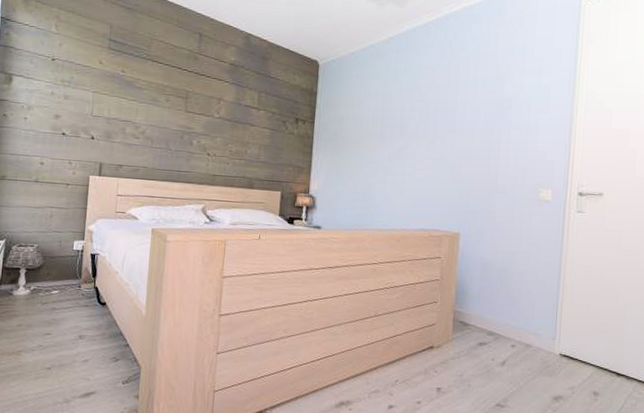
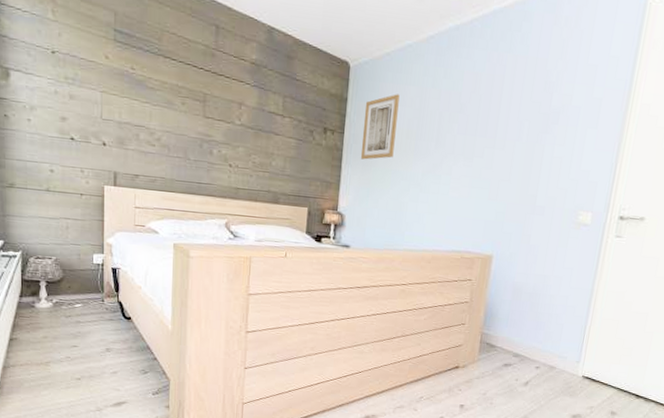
wall art: none [330,87,365,146] -> present [360,94,400,160]

